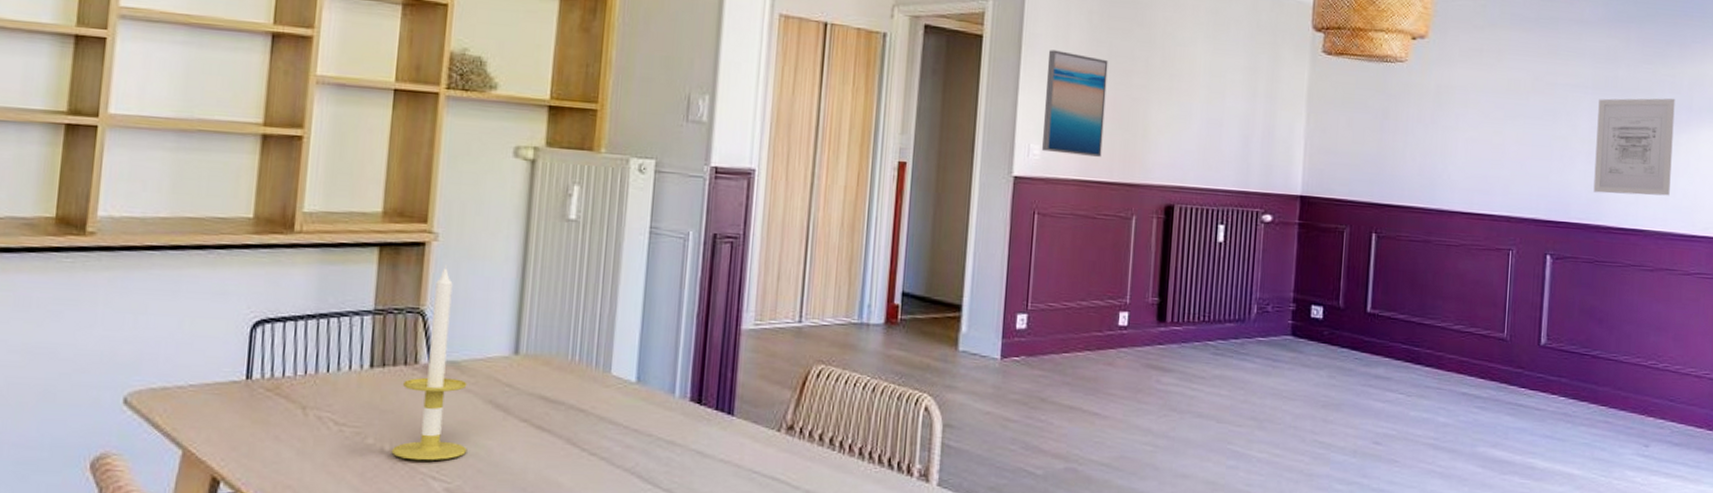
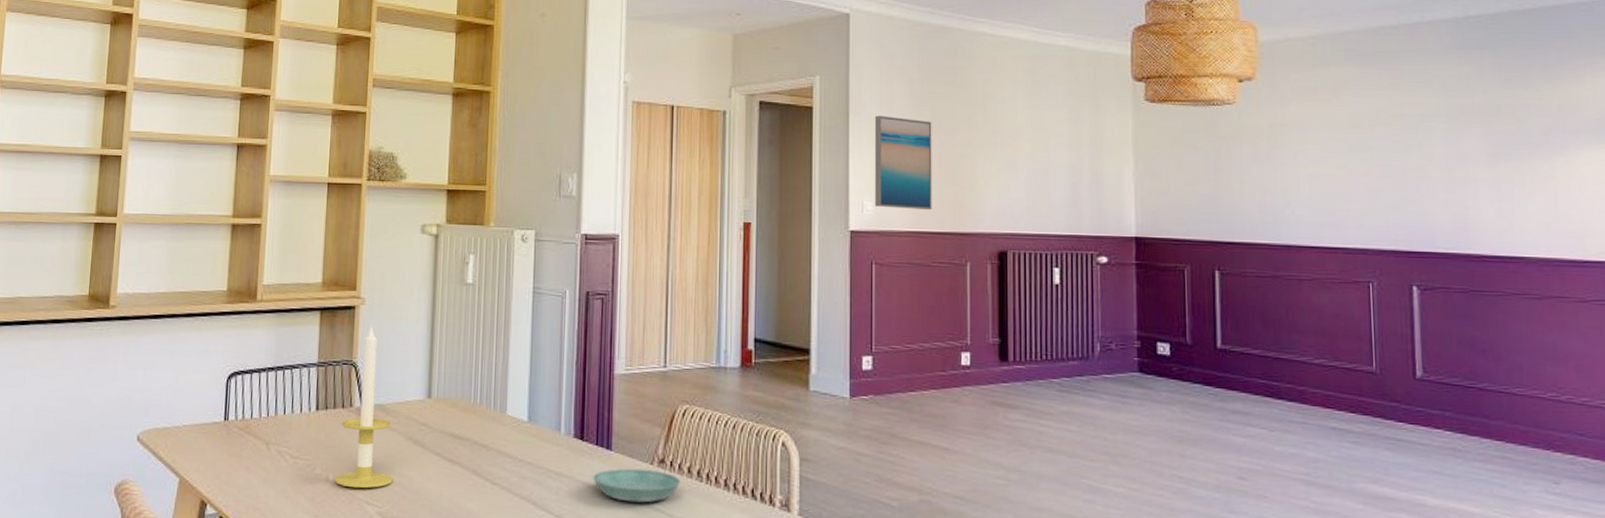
saucer: none [710,435,810,474] -> present [593,468,681,503]
wall art: present [1593,98,1675,196] -> none [1454,121,1551,222]

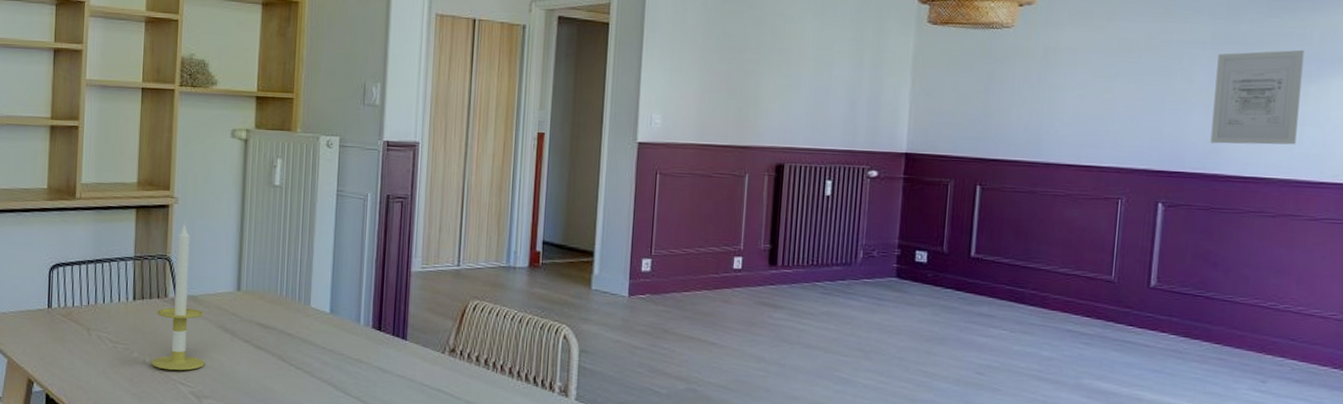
saucer: present [593,468,681,503] -> none [389,356,469,387]
wall art: present [874,116,932,211] -> none [663,32,723,125]
wall art: none [1454,121,1551,222] -> present [1210,49,1305,145]

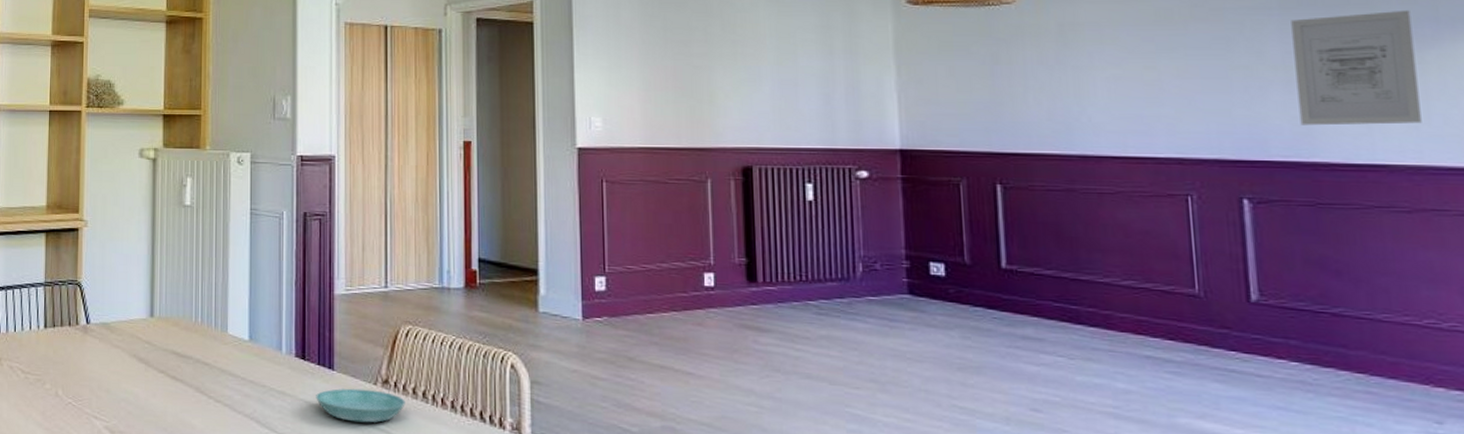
candle: present [151,222,206,371] -> none [63,245,120,403]
saucer: none [389,356,469,387] -> present [316,388,405,423]

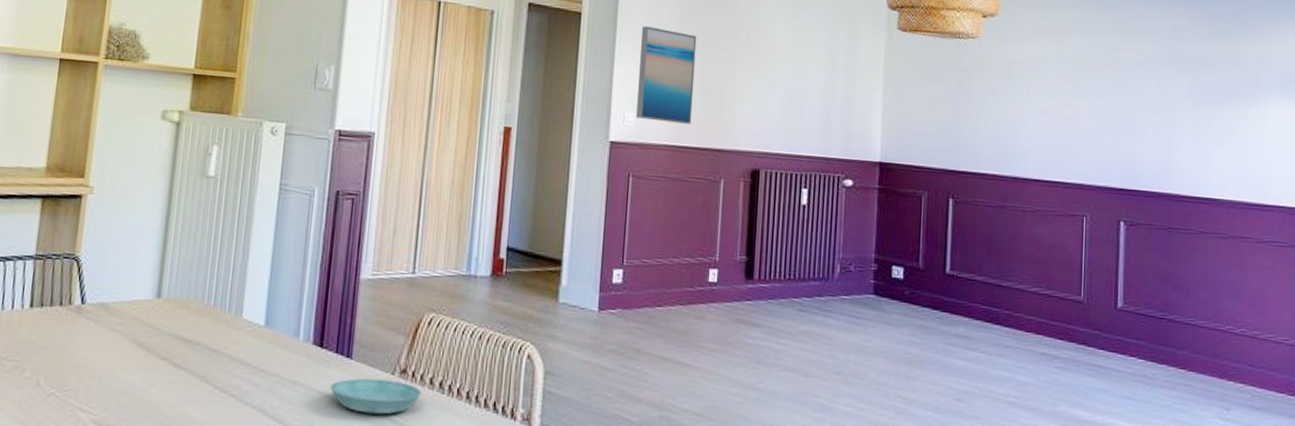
wall art: none [600,29,667,126] -> present [636,26,697,125]
wall art: present [1291,9,1422,126] -> none [1164,73,1241,167]

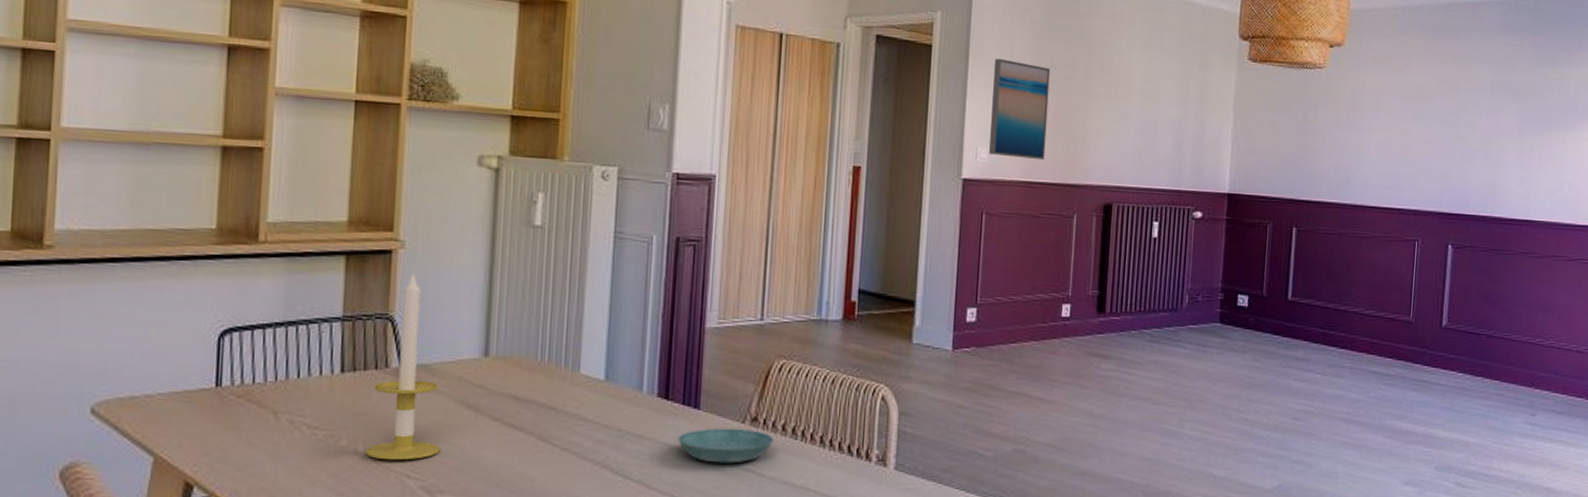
candle: none [45,215,115,394] -> present [365,271,441,461]

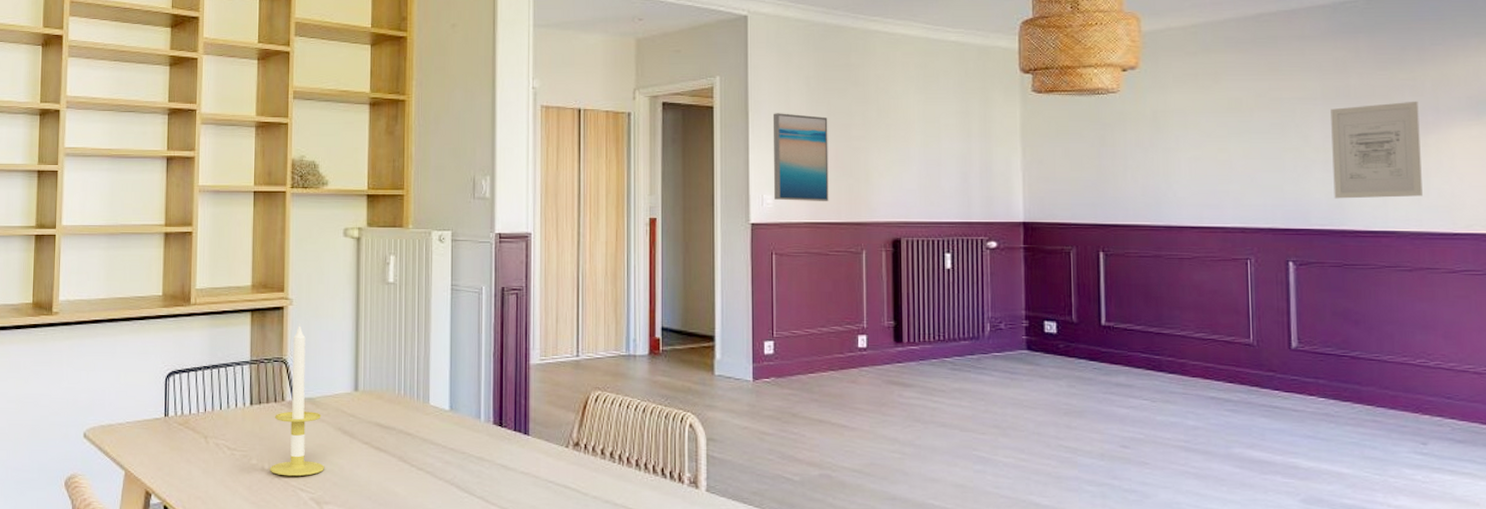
saucer: present [678,428,774,463] -> none [512,451,594,483]
wall art: none [1490,100,1563,190] -> present [1331,101,1423,199]

